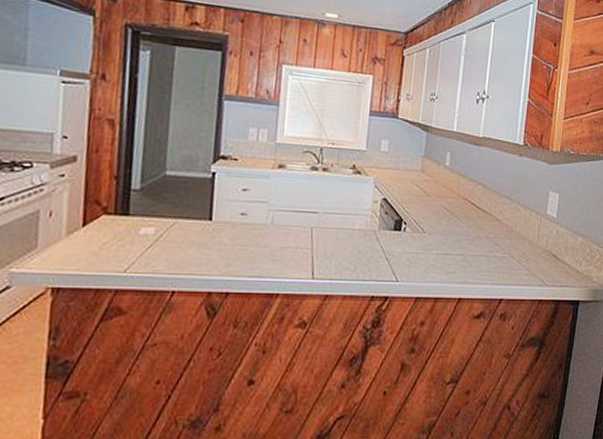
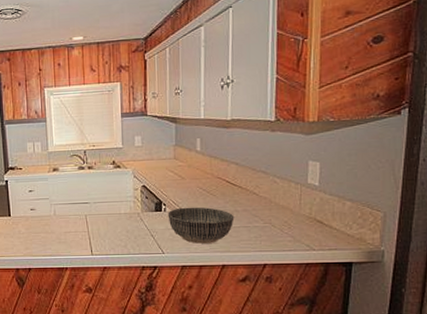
bowl: none [407,228,476,272] -> present [167,207,235,244]

